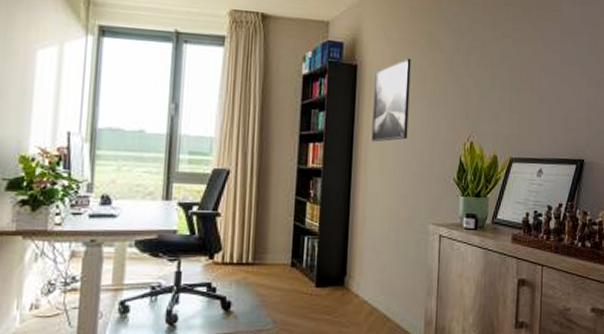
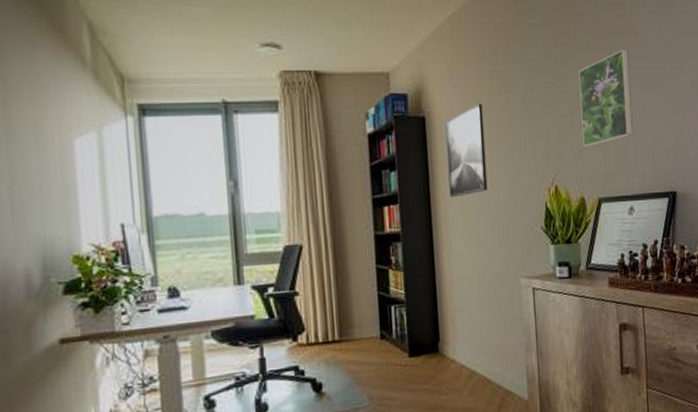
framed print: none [500,24,552,110] -> present [578,50,634,148]

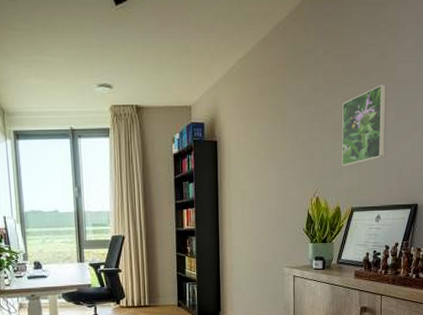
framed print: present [445,103,488,198] -> none [232,130,263,204]

